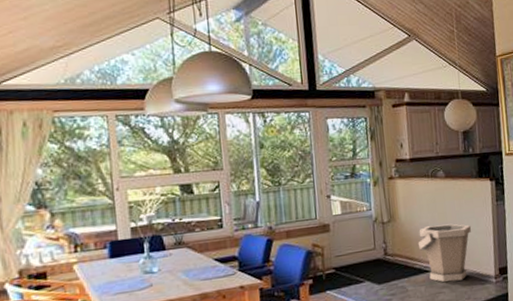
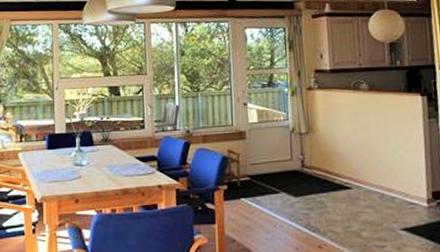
bucket: present [417,223,472,282] -> none [338,139,399,202]

